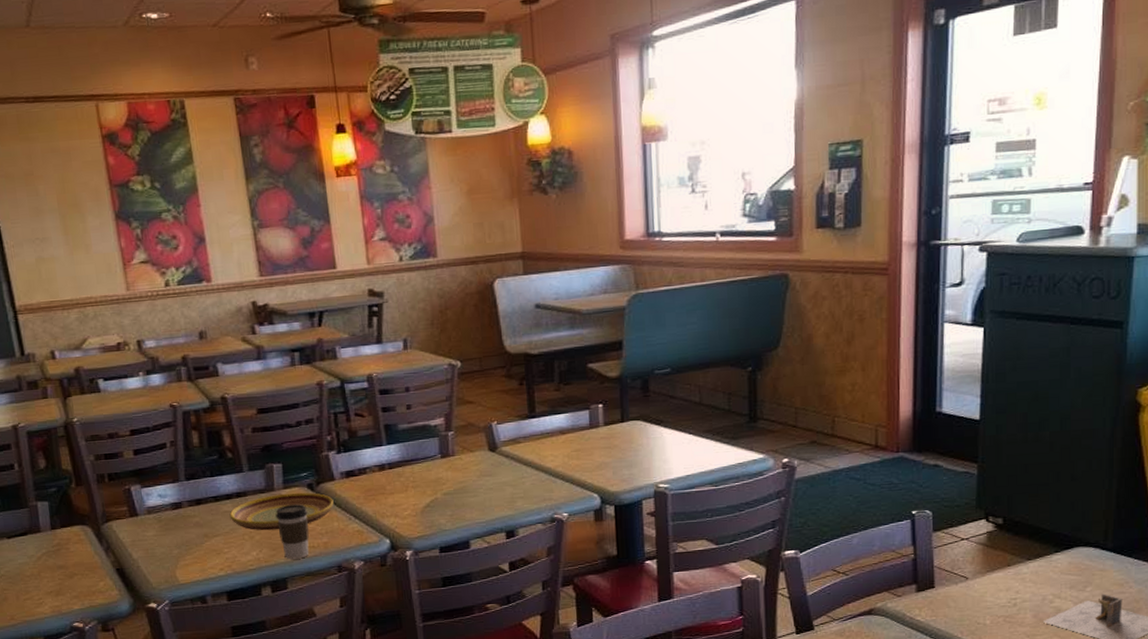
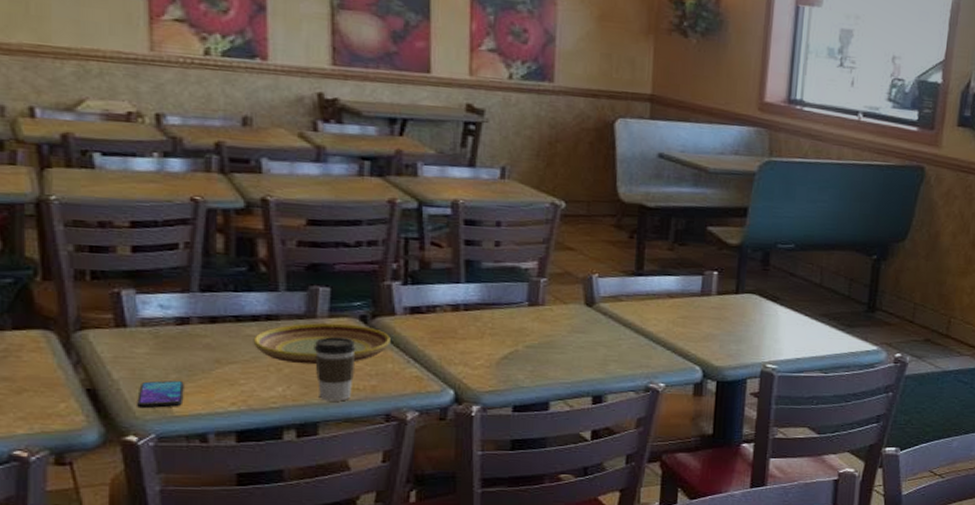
smartphone: none [152,555,186,581] -> present [137,380,184,409]

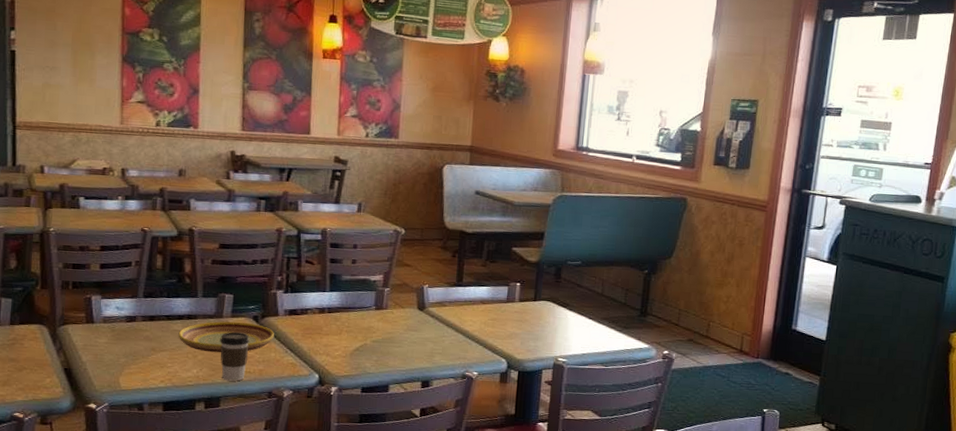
smartphone: present [137,380,184,409] -> none [97,363,130,384]

